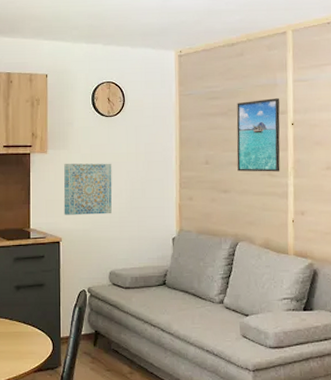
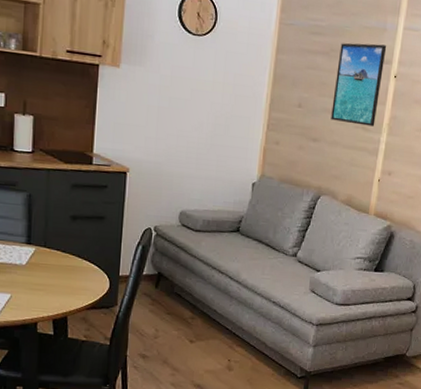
wall art: present [63,163,113,215] -> none [134,83,195,149]

